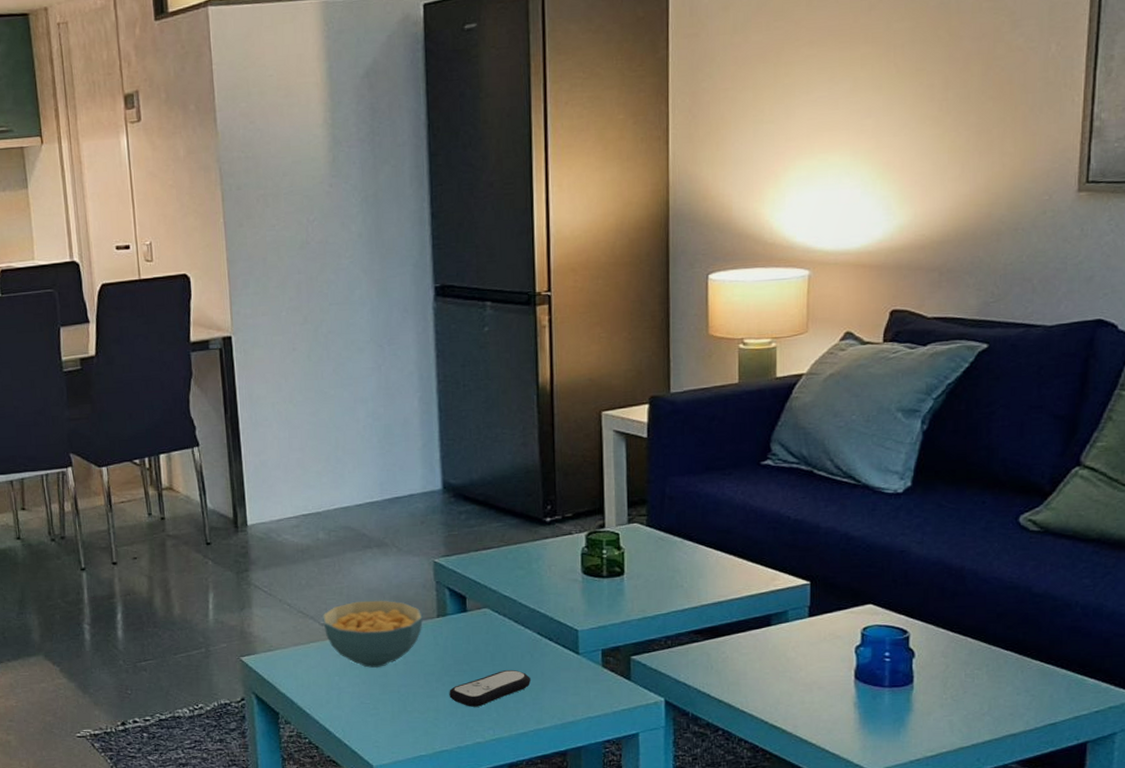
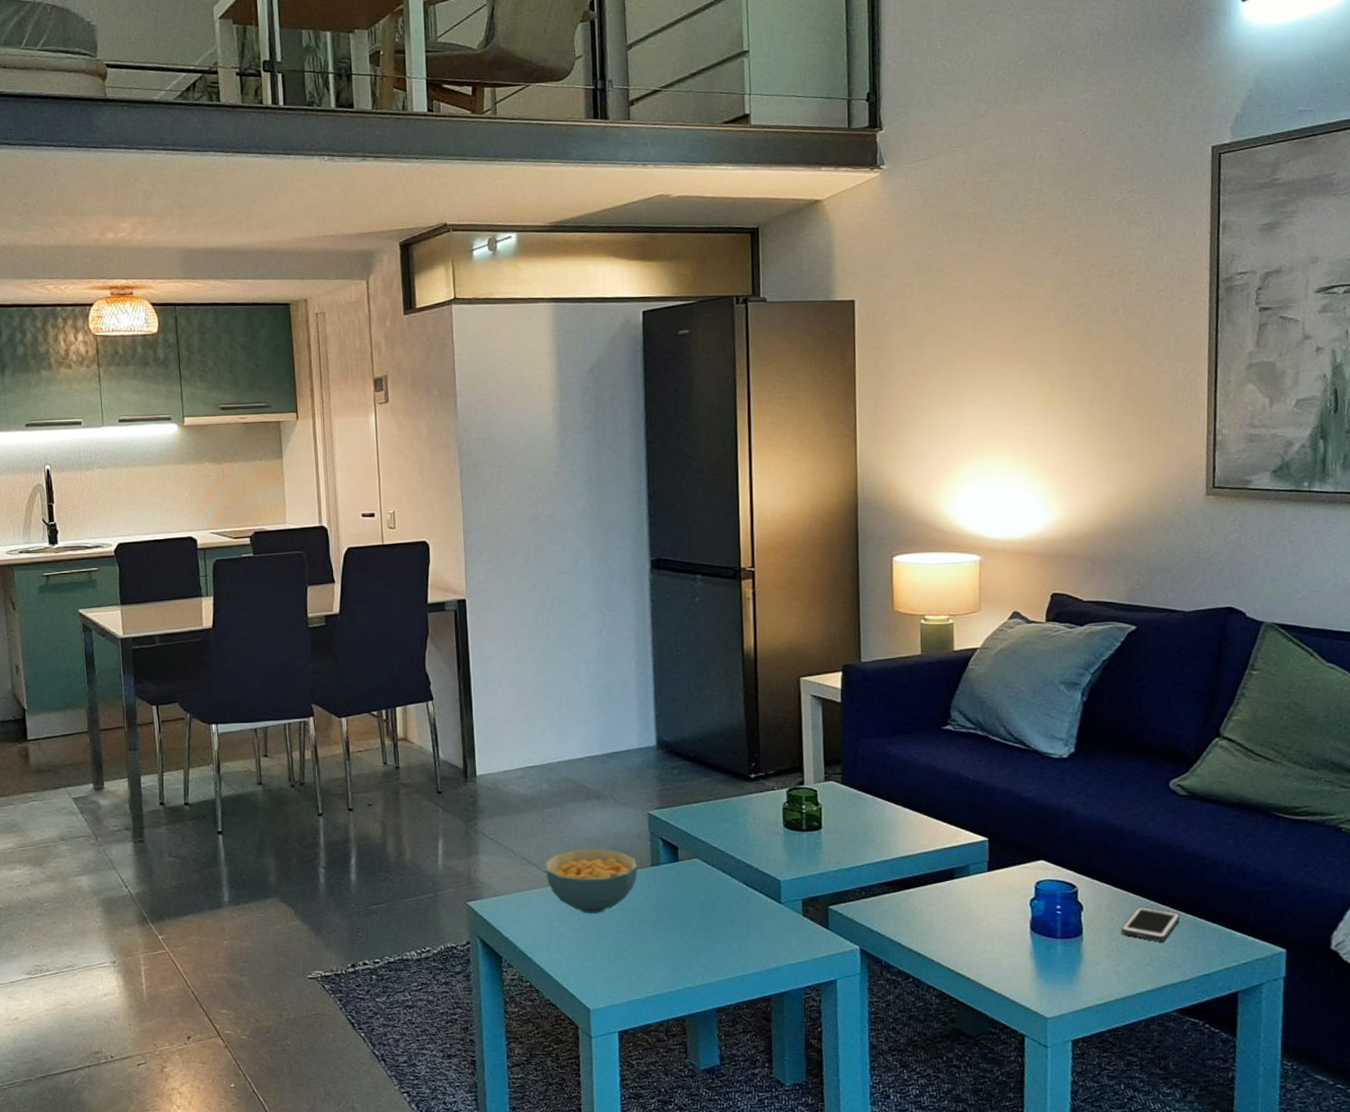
remote control: present [449,669,532,707] -> none [662,917,738,953]
cell phone: none [957,652,1025,689] -> present [1121,906,1180,941]

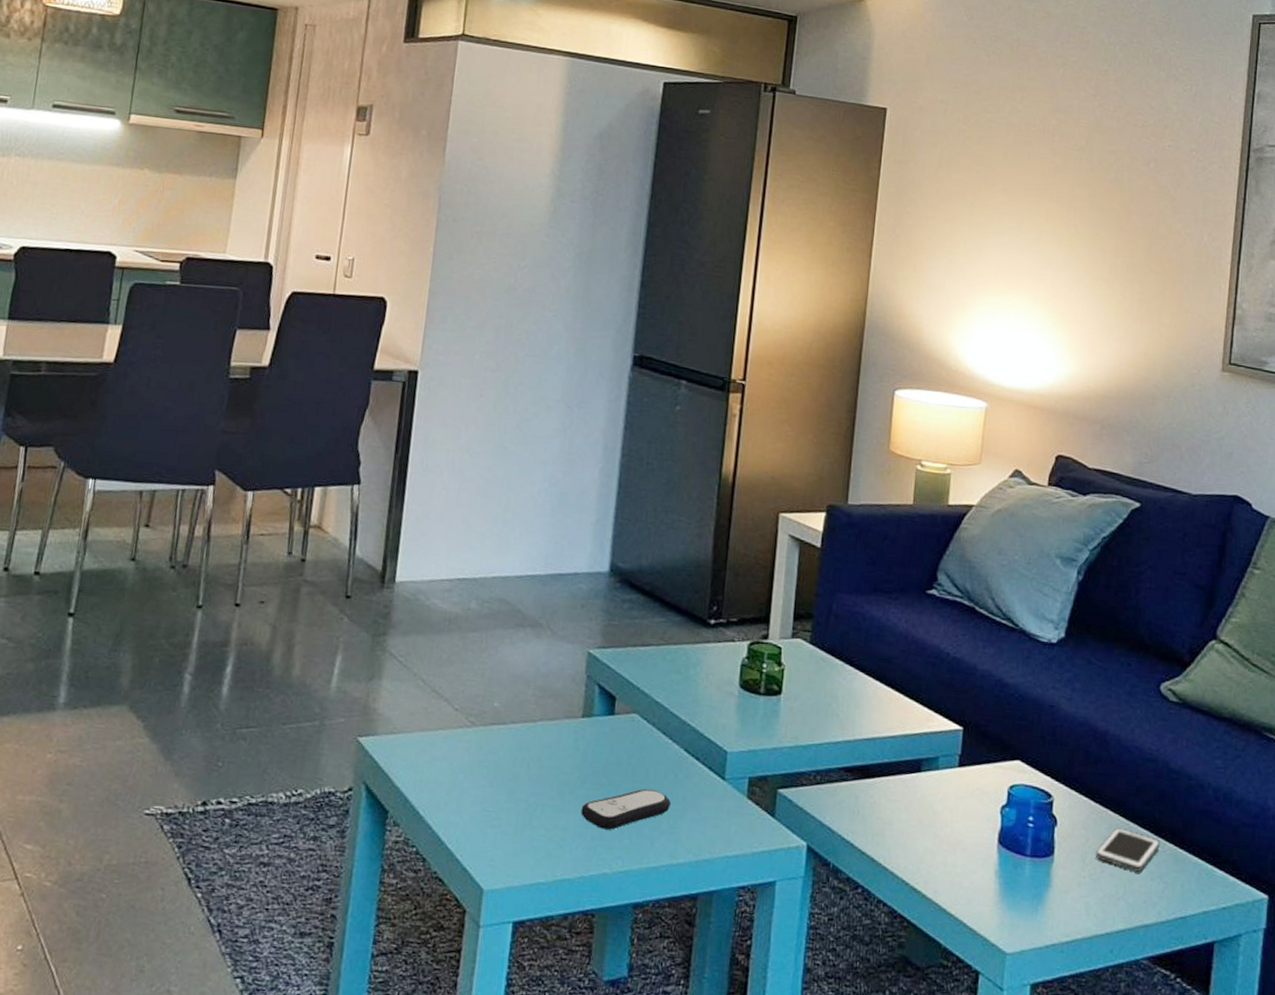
cereal bowl: present [545,849,638,915] -> none [457,686,567,770]
remote control: none [662,917,738,953] -> present [581,788,672,830]

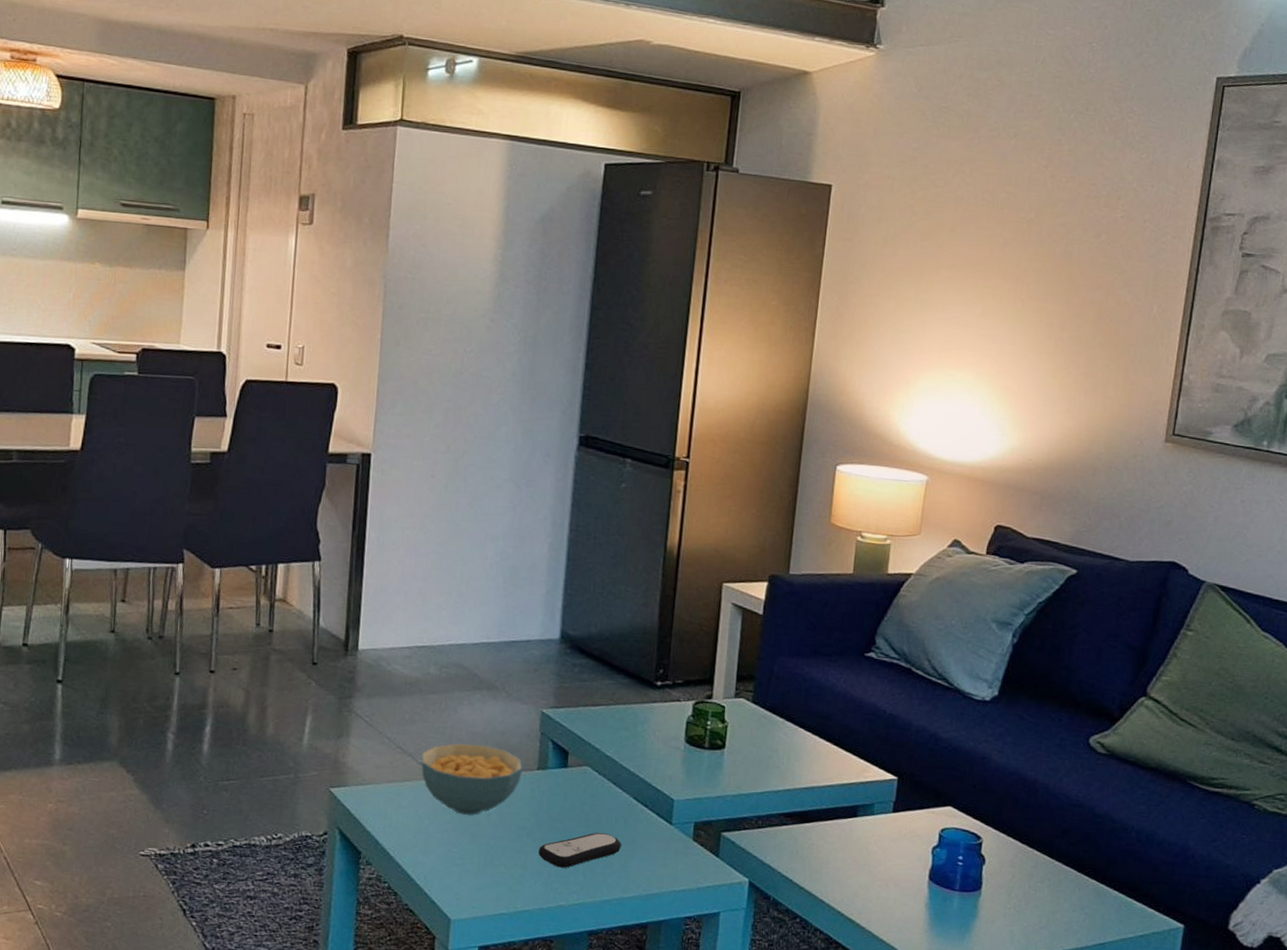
cereal bowl: none [457,686,567,770] -> present [421,743,523,816]
cell phone: present [1095,827,1160,872] -> none [1021,865,1083,904]

